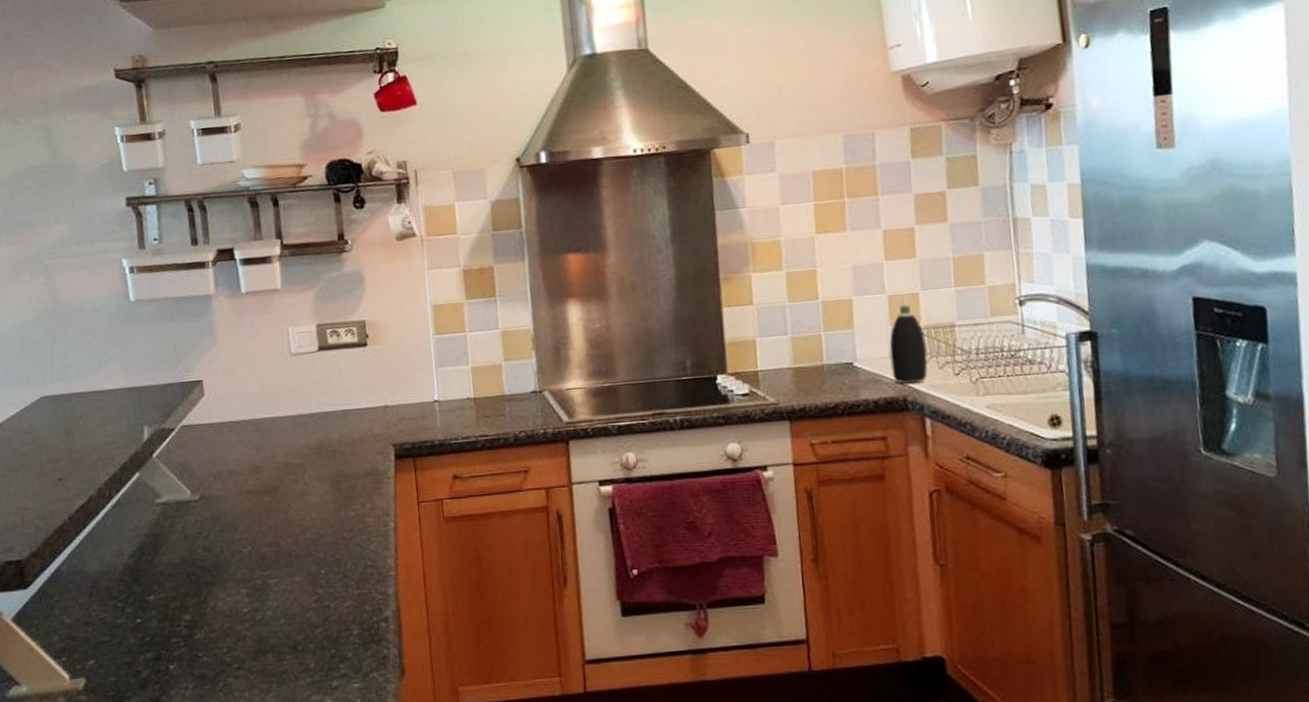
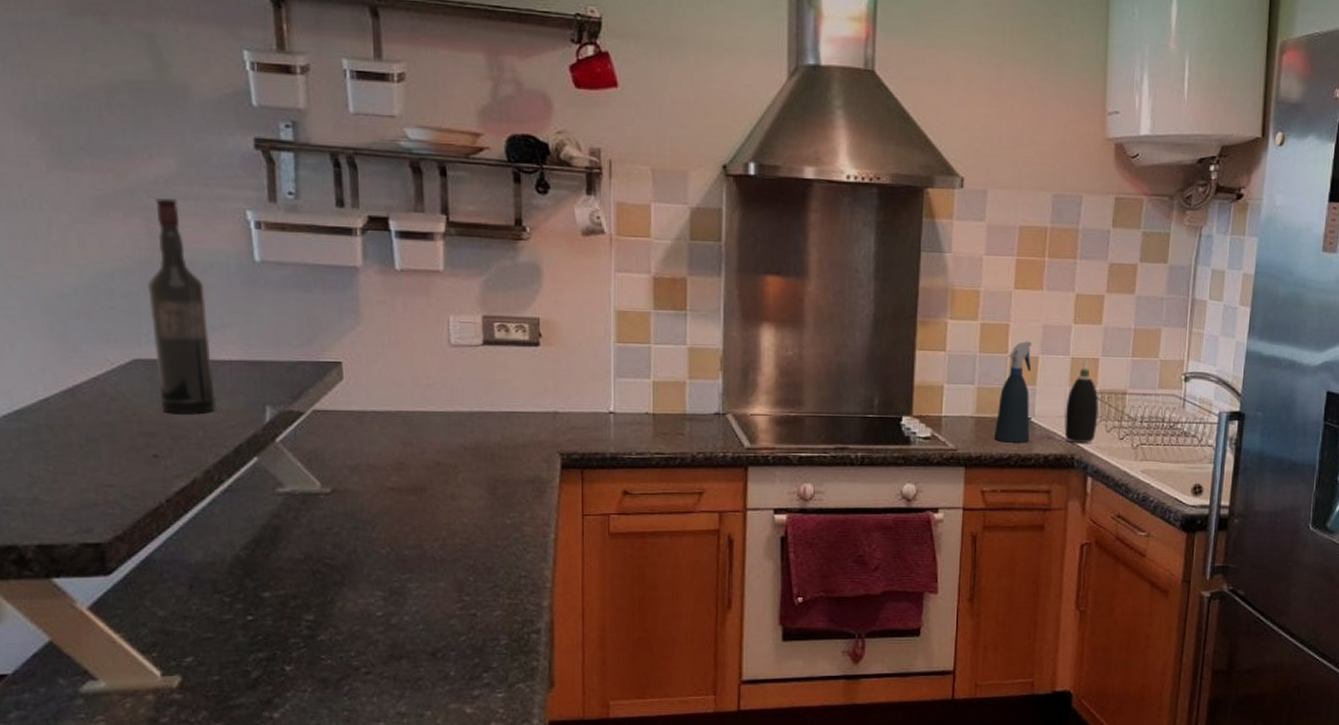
wine bottle: none [49,256,105,440] -> present [146,197,216,415]
spray bottle: none [815,284,855,391] -> present [994,341,1032,443]

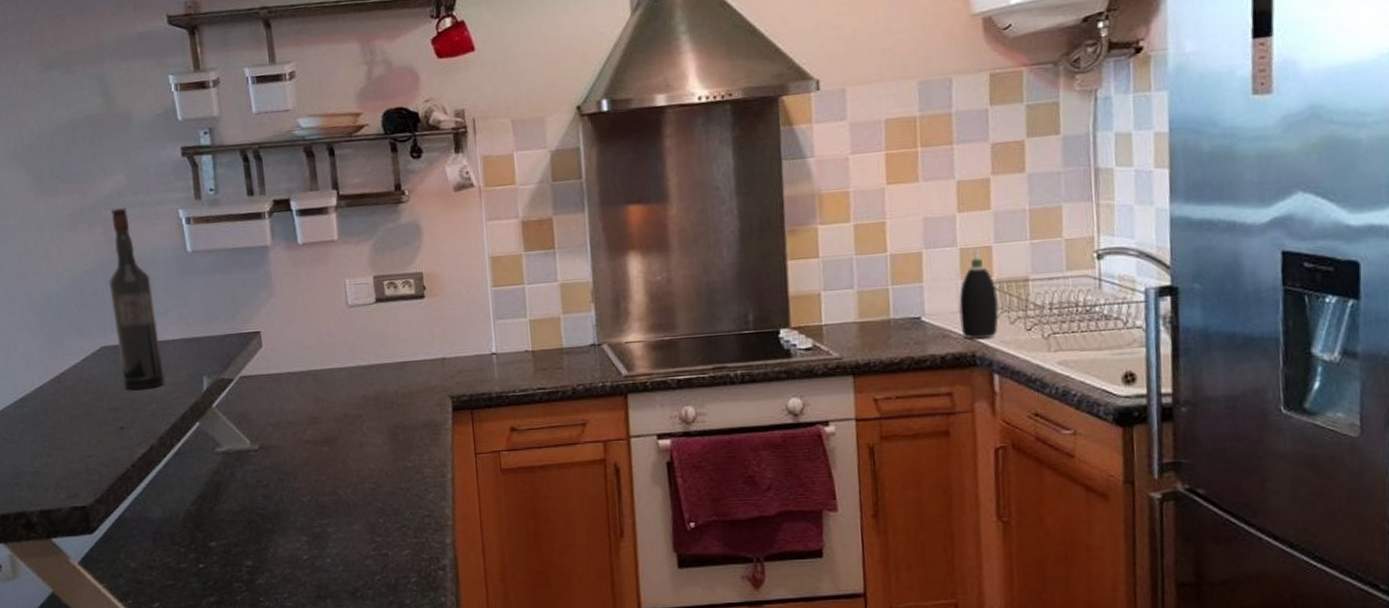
spray bottle: present [994,341,1032,443] -> none [881,236,922,346]

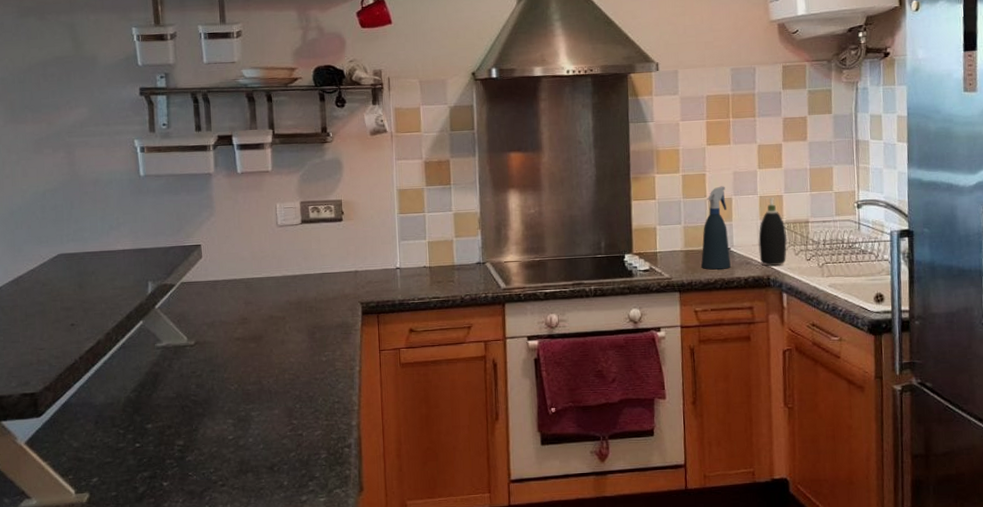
wine bottle: present [108,207,165,390] -> none [67,135,114,292]
spray bottle: none [881,236,922,346] -> present [701,186,731,270]

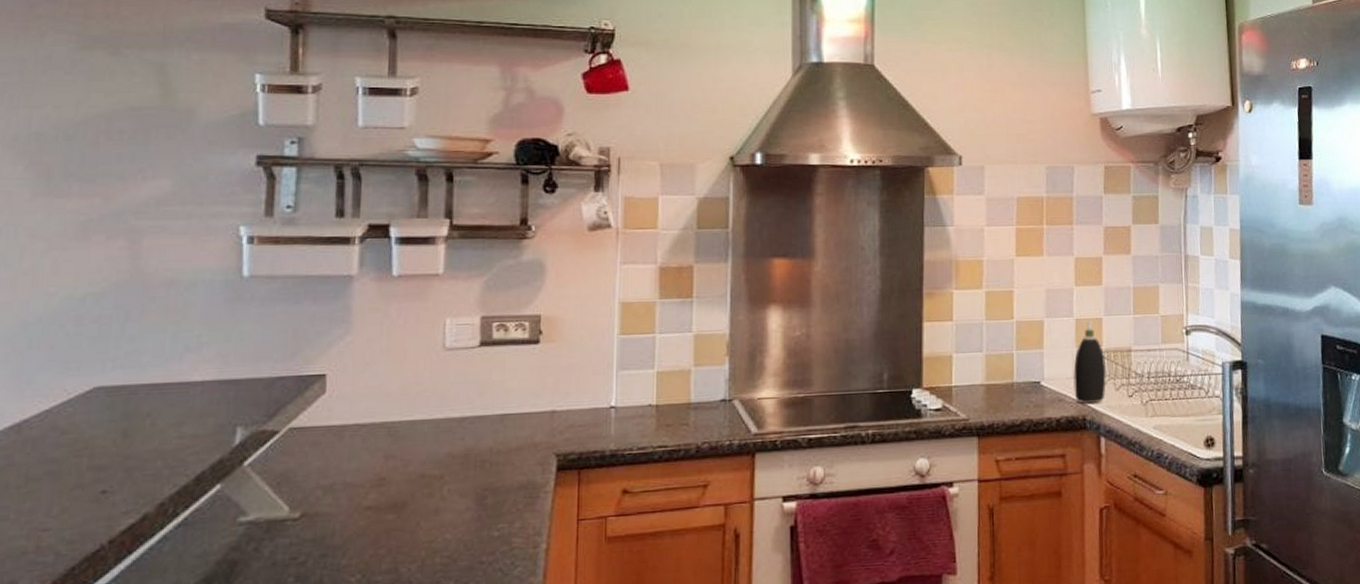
spray bottle: present [701,186,731,270] -> none [1005,306,1040,409]

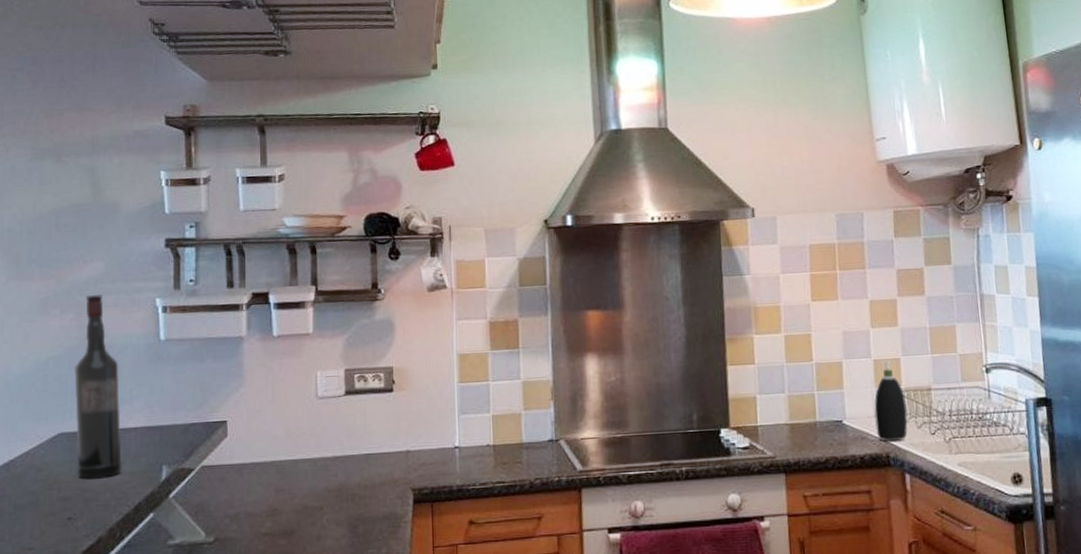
wine bottle: none [117,218,185,443] -> present [73,294,122,479]

